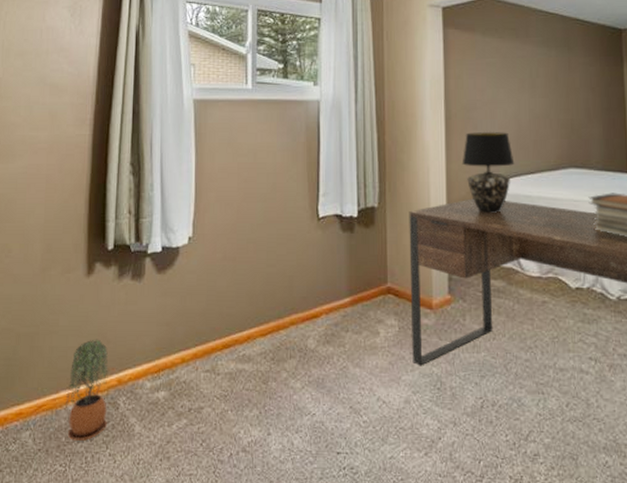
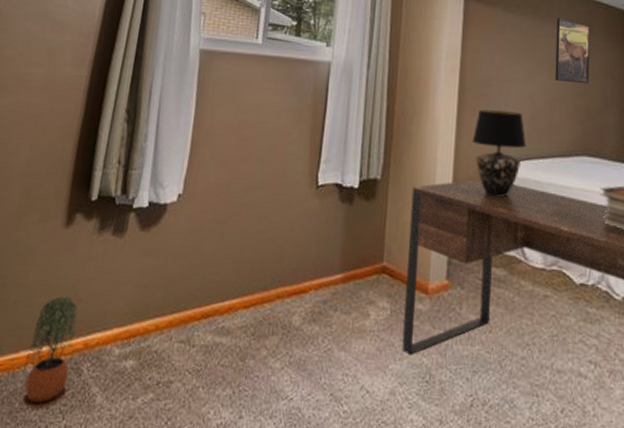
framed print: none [535,38,571,100] -> present [555,18,591,84]

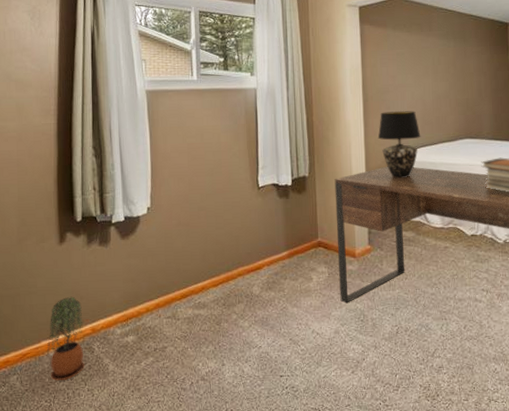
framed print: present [555,18,591,84] -> none [437,31,466,83]

